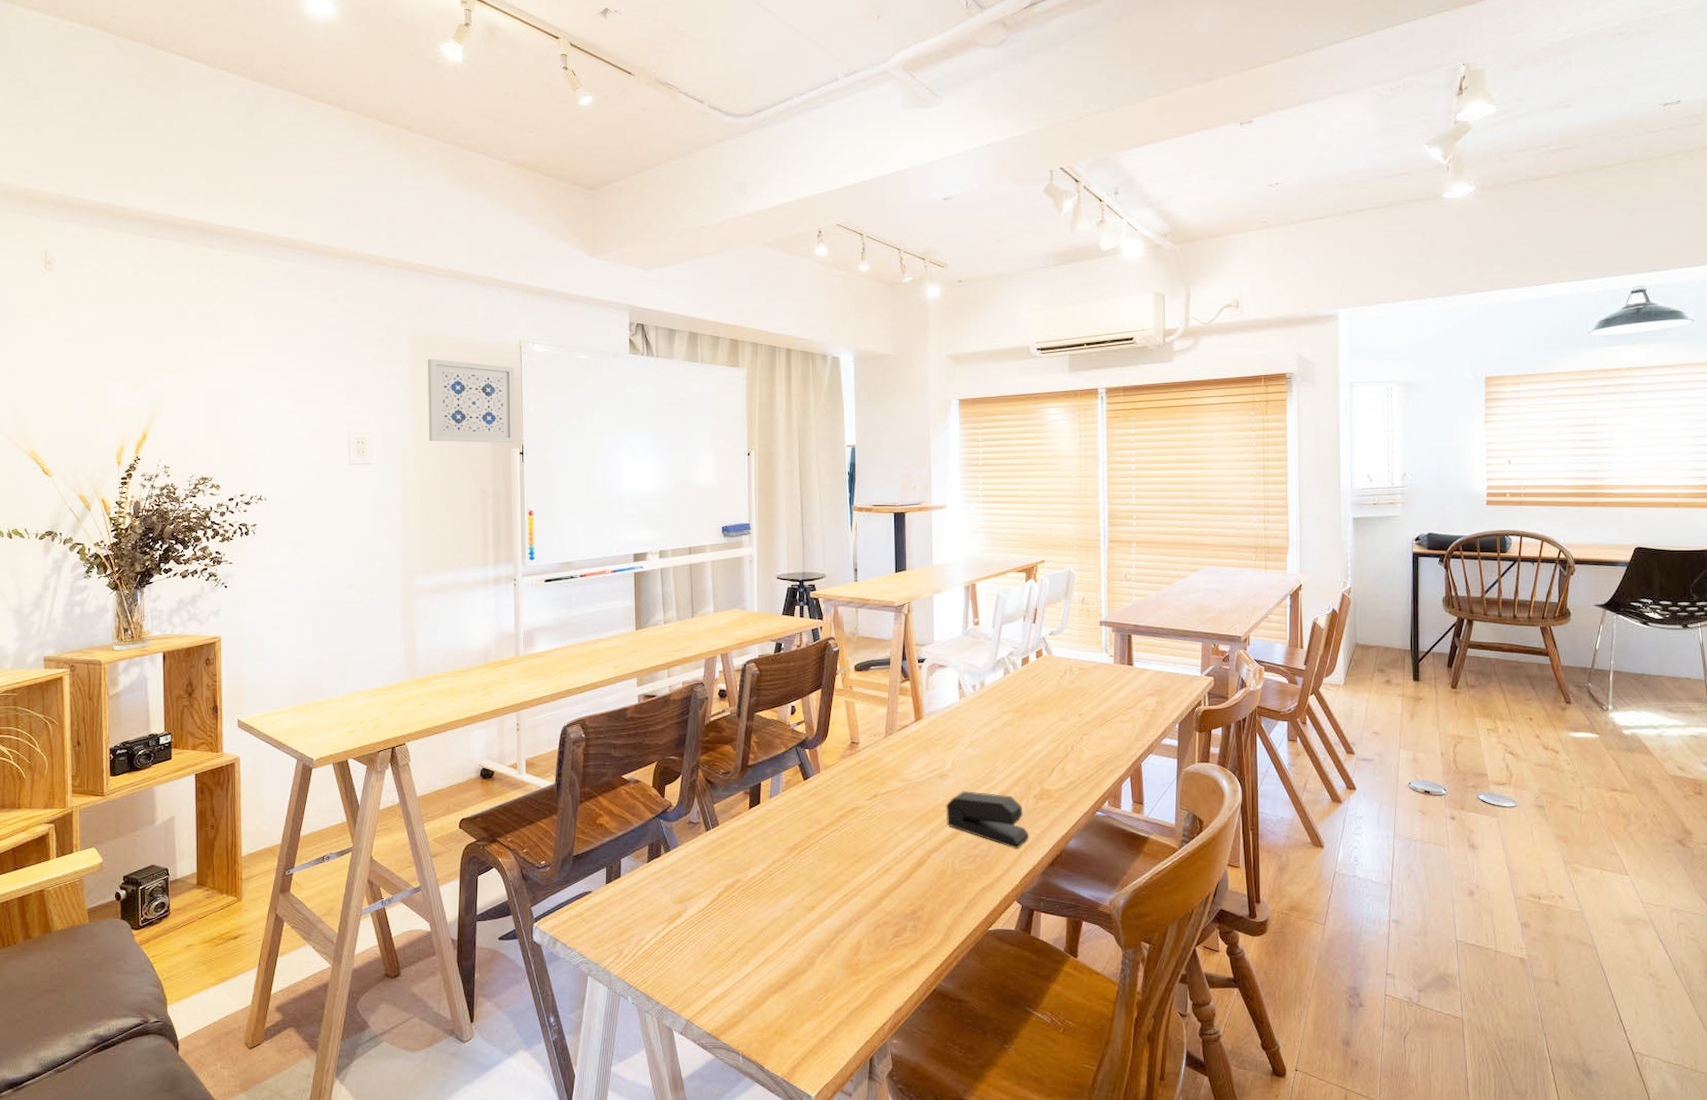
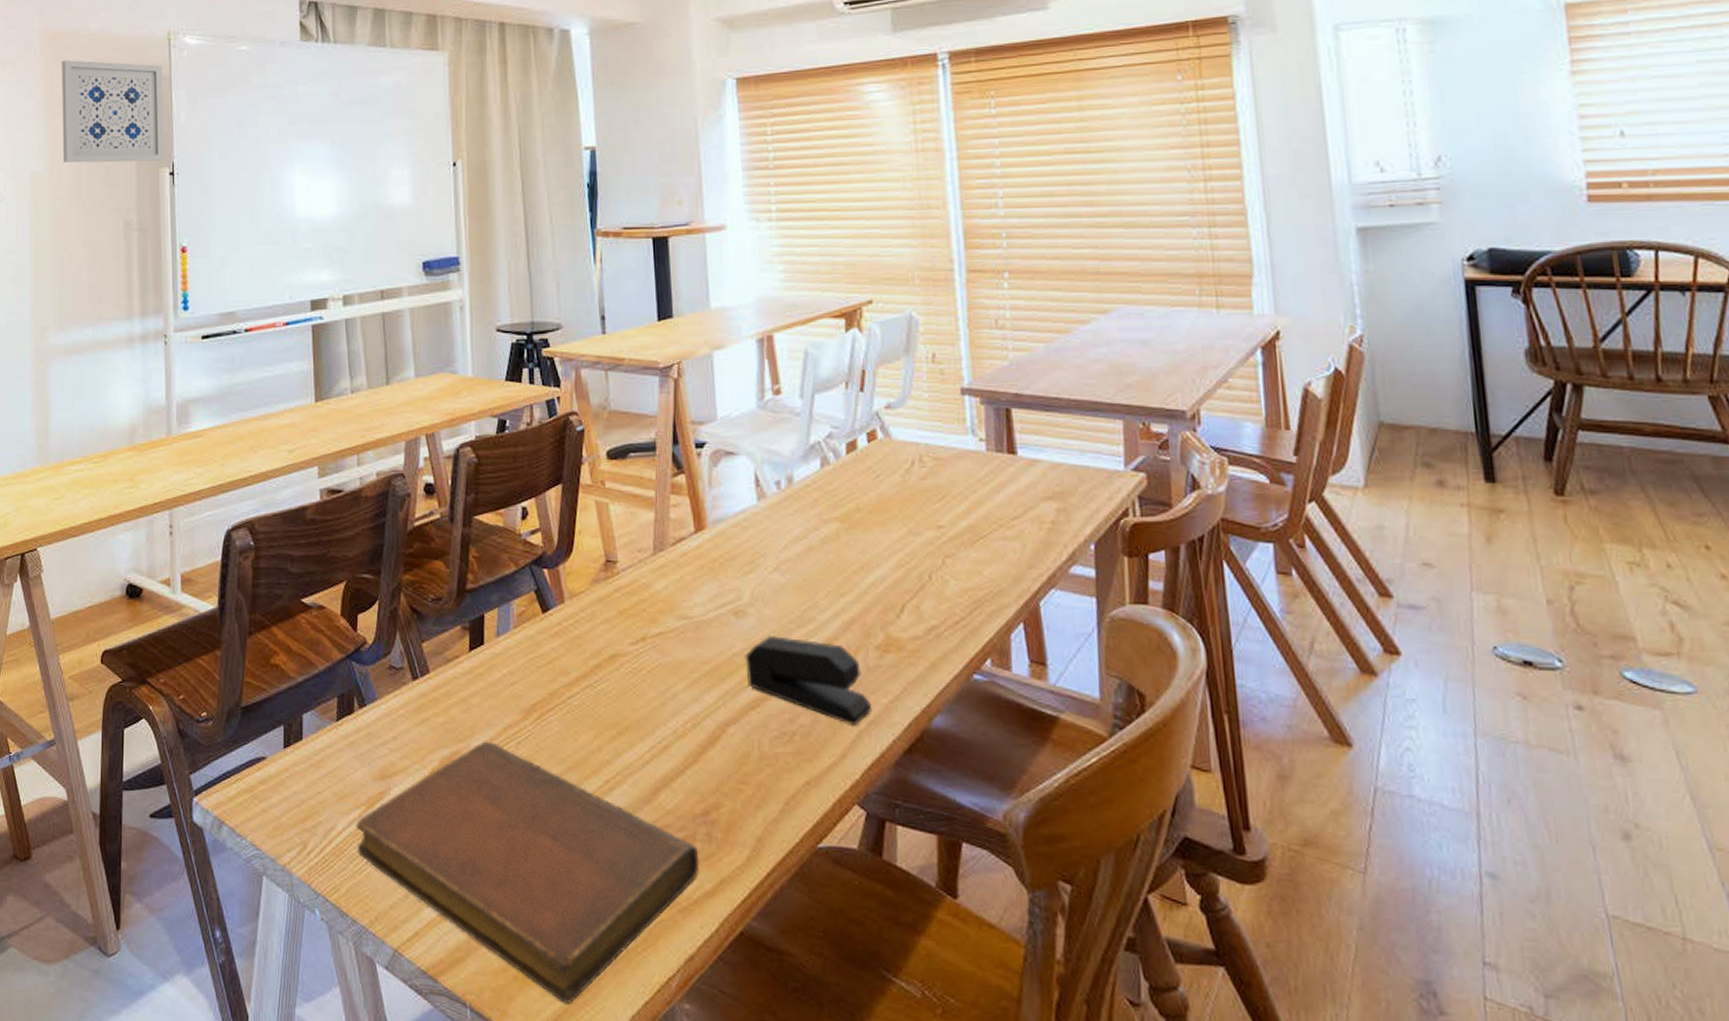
notebook: none [660,872,908,1047] -> present [356,741,700,1004]

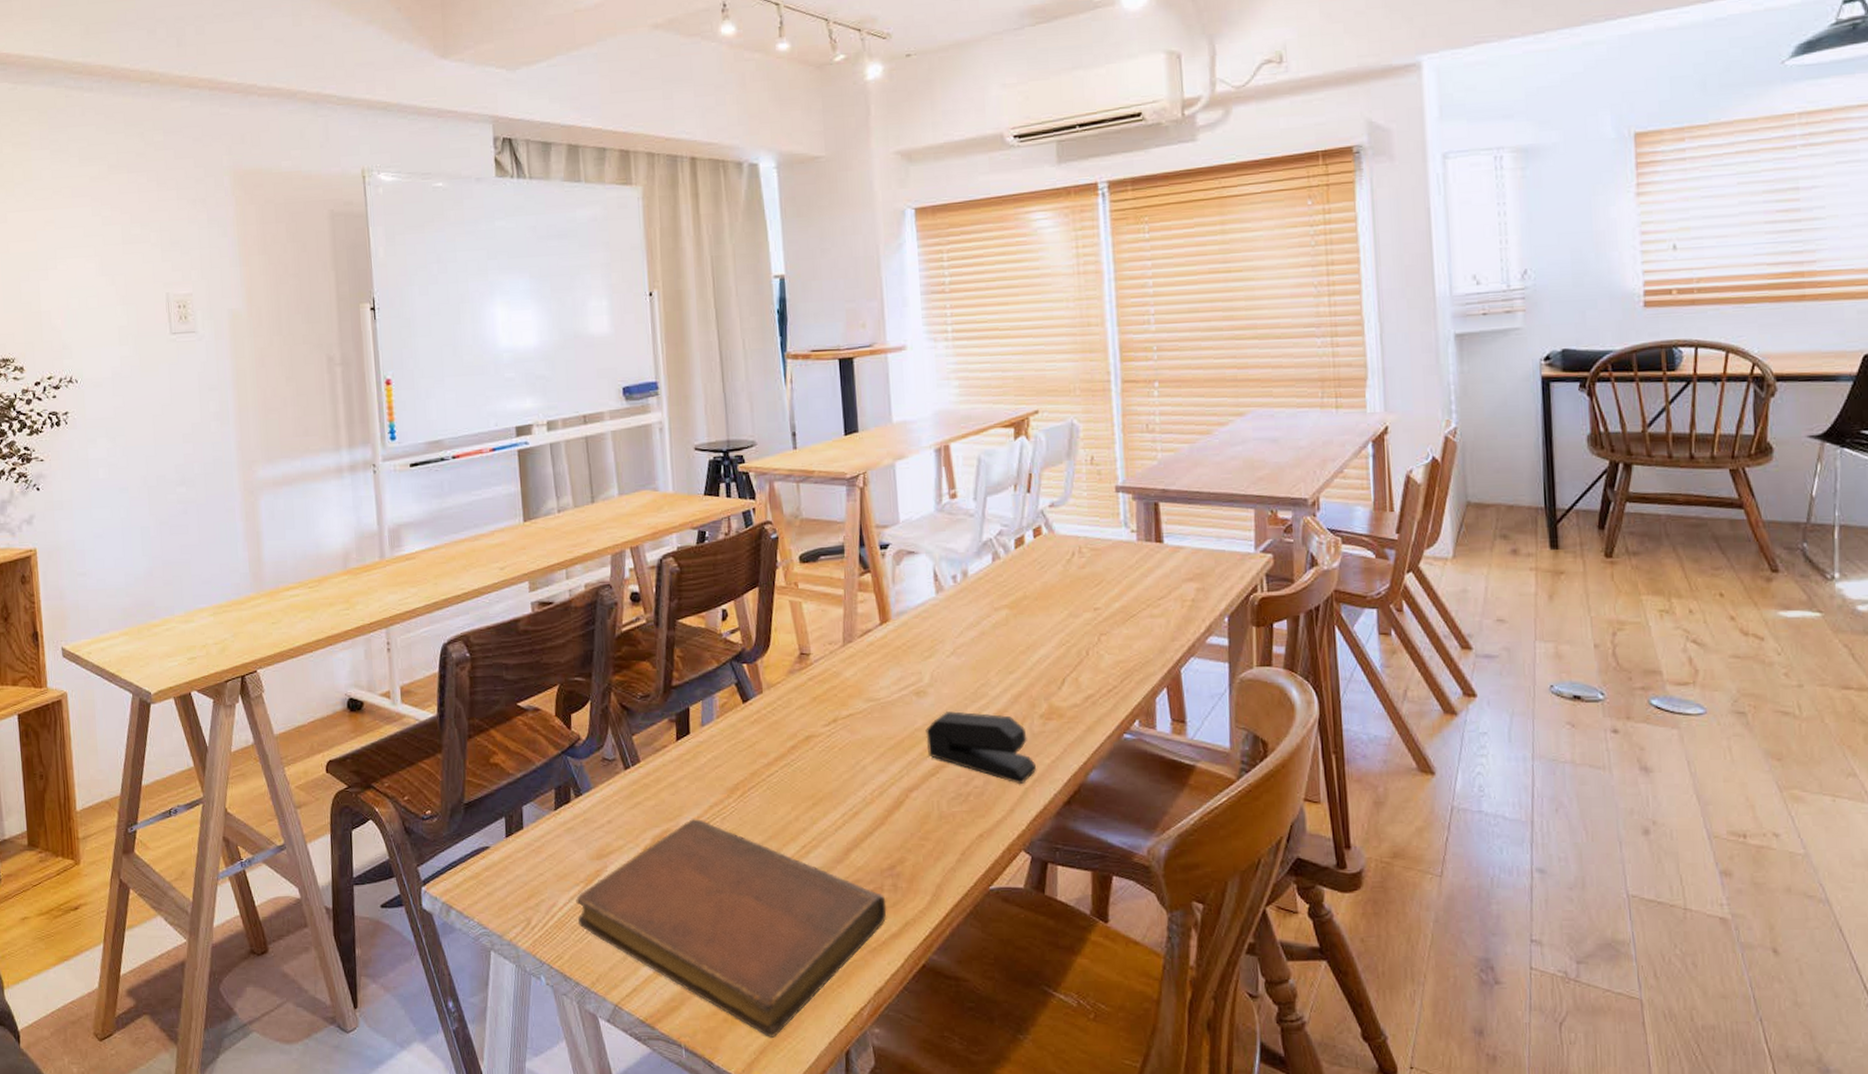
wall art: present [62,59,164,163] -> none [254,198,364,301]

